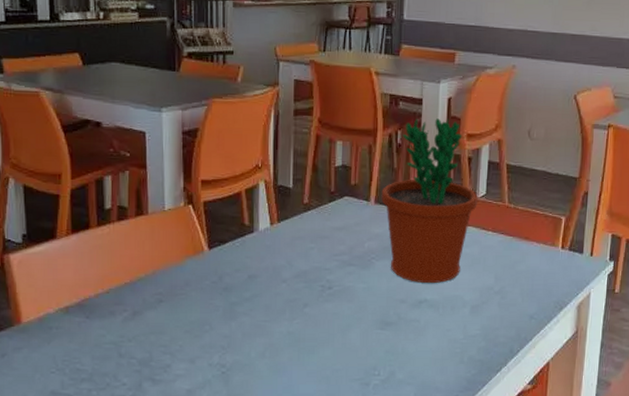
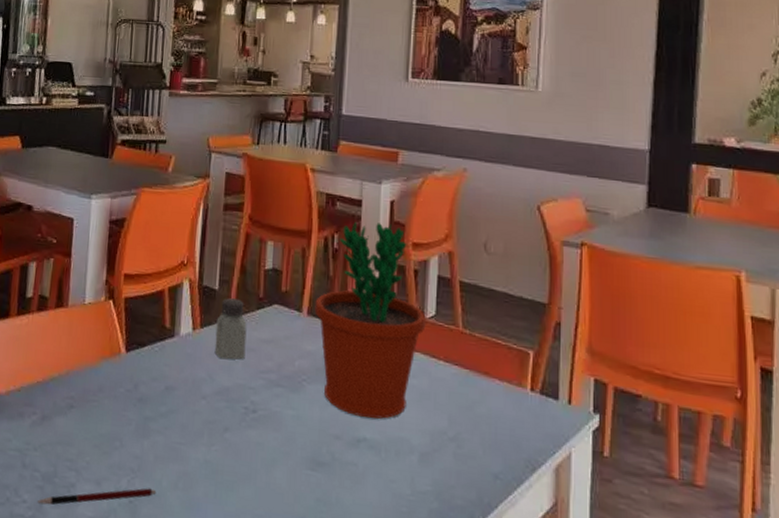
pen: none [137,360,246,385] -> present [37,488,157,506]
saltshaker: none [292,194,321,248] -> present [214,298,247,360]

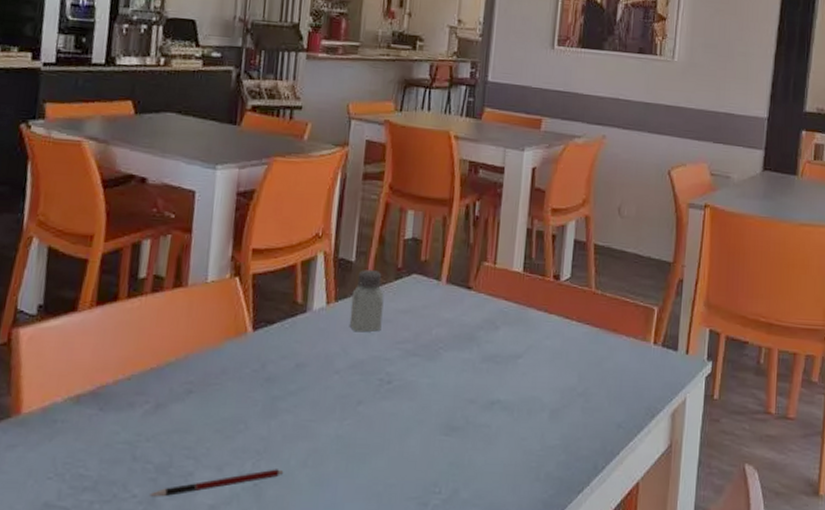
flower pot: present [315,222,426,419] -> none [453,189,562,381]

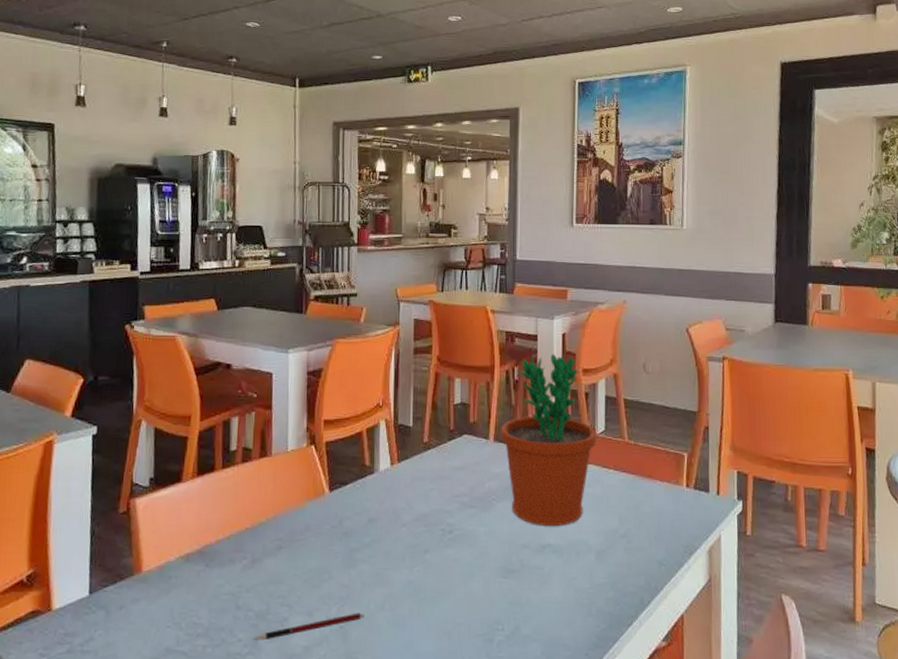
saltshaker: present [349,270,384,332] -> none [412,433,440,489]
flower pot: none [453,189,562,381] -> present [500,354,597,527]

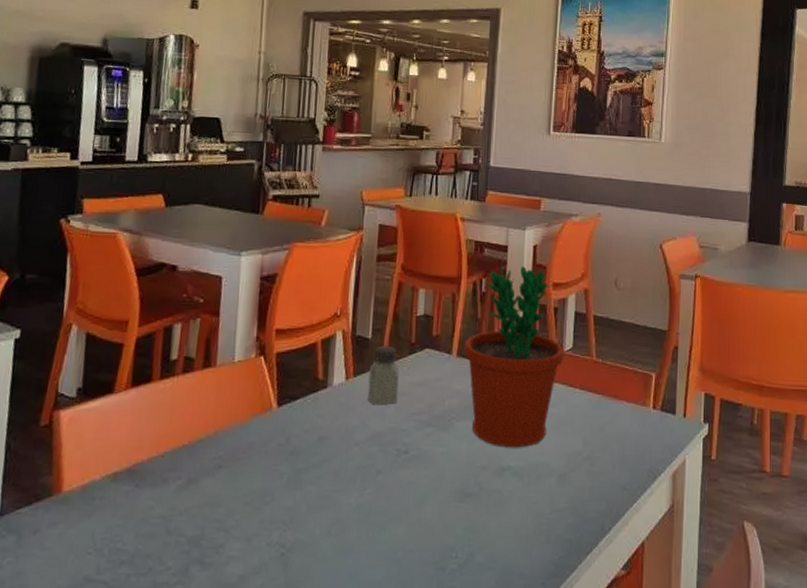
pen: present [253,613,365,641] -> none [183,538,309,569]
saltshaker: none [412,433,440,489] -> present [367,346,400,405]

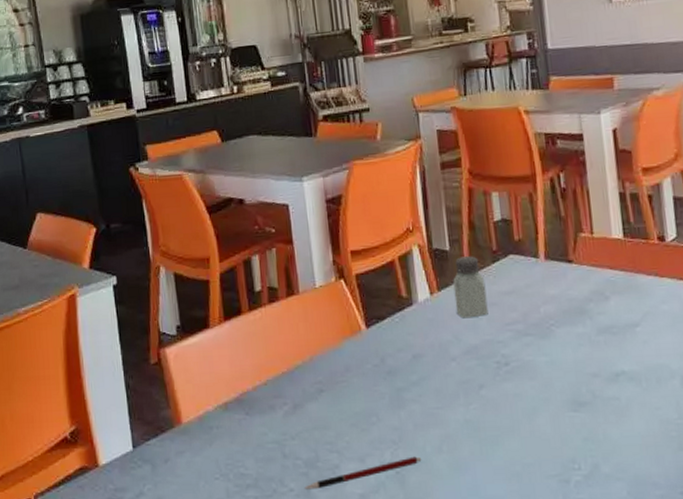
pen: none [183,538,309,569] -> present [305,456,422,490]
flower pot: present [464,266,564,448] -> none [551,153,669,352]

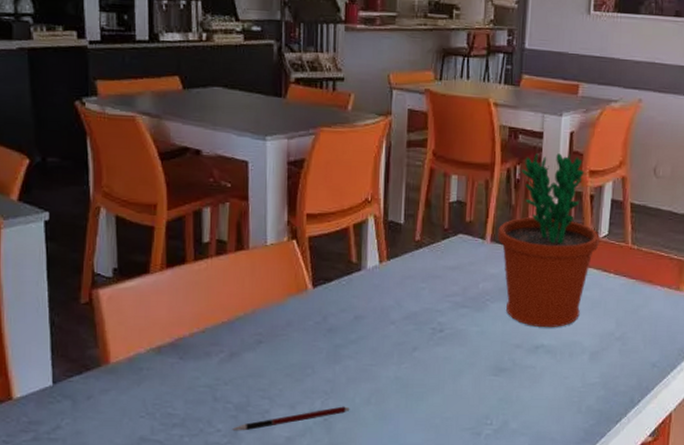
saltshaker: present [453,256,488,319] -> none [401,231,433,287]
flower pot: none [551,153,669,352] -> present [497,153,600,328]

